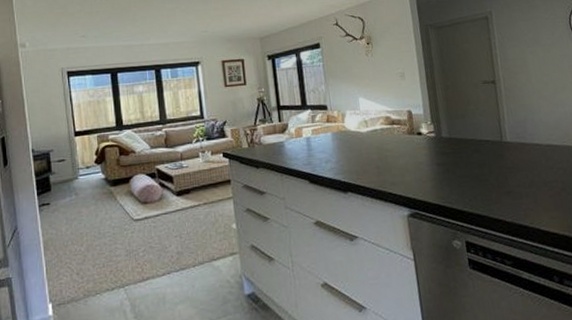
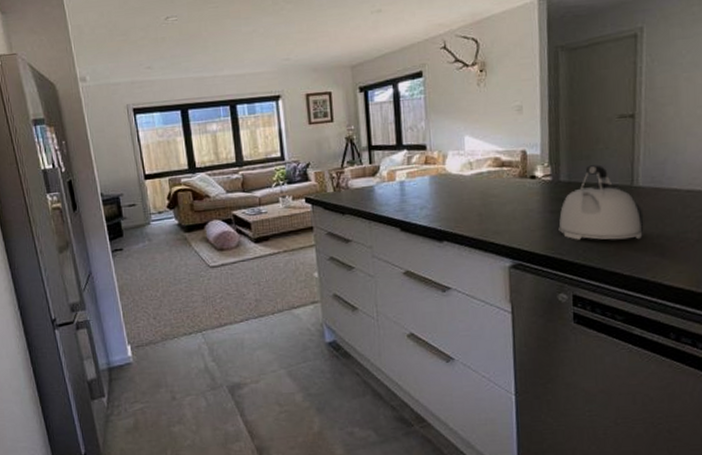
kettle: none [445,123,517,190] -> present [558,165,643,240]

